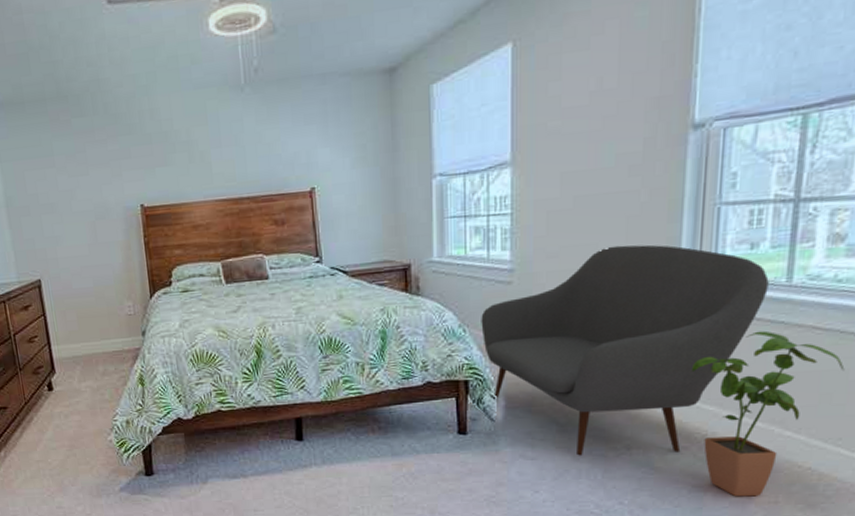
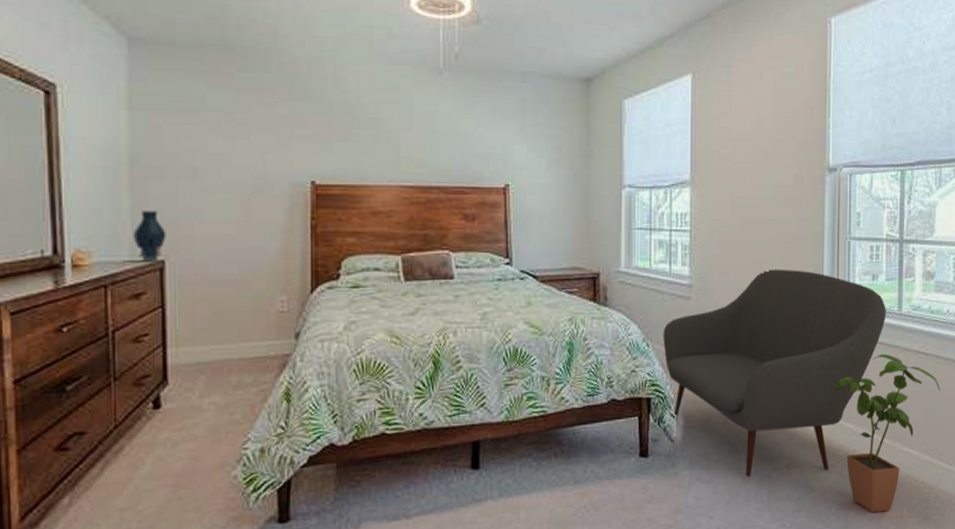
vase: none [16,241,39,282] -> present [132,211,166,262]

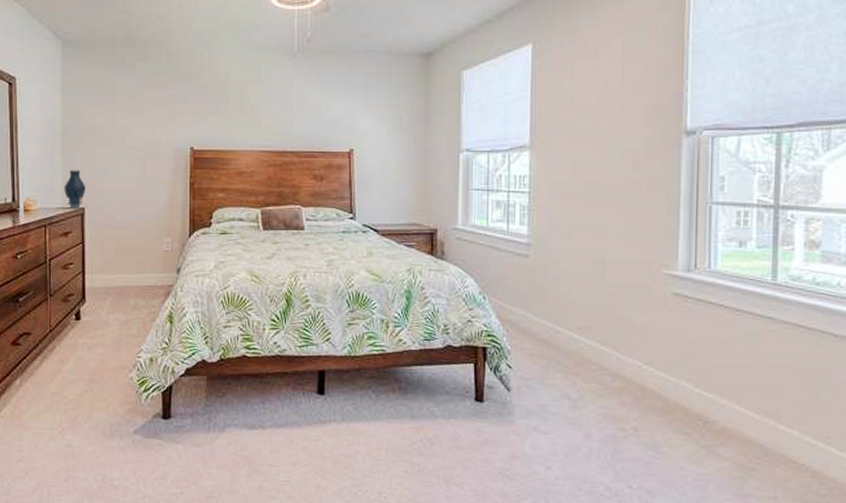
armchair: present [663,269,886,477] -> none [500,231,757,438]
house plant: present [835,353,941,513] -> none [692,324,828,490]

